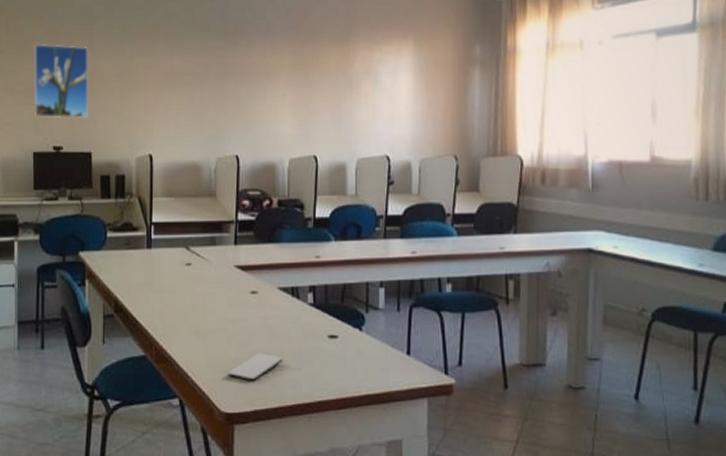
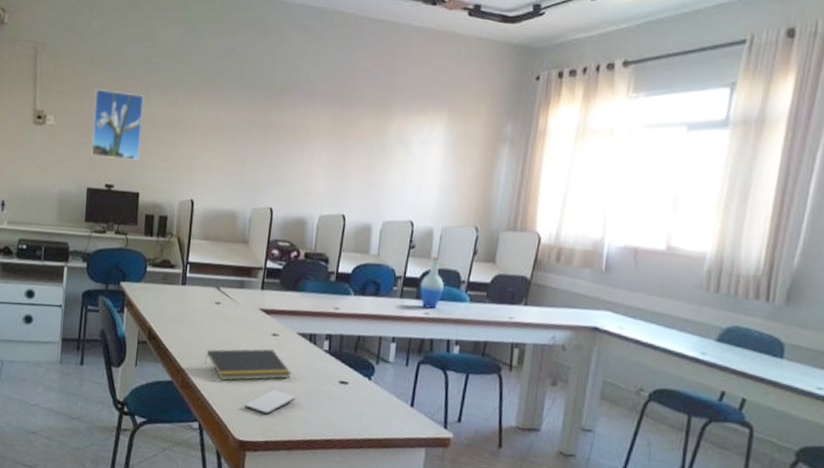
notepad: none [179,308,276,348] -> present [204,348,292,381]
bottle: none [403,190,428,248] -> present [420,255,444,309]

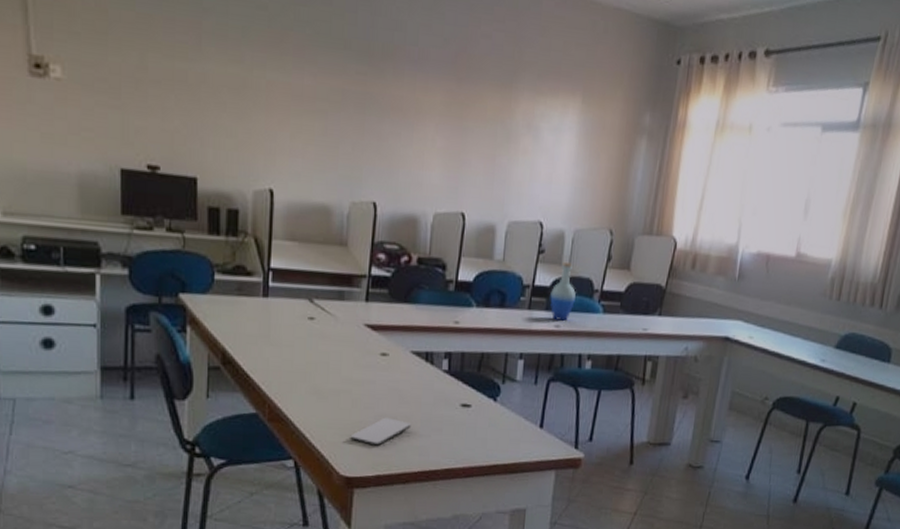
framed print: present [90,88,145,161] -> none [121,31,197,135]
notepad: present [204,348,292,381] -> none [297,371,406,410]

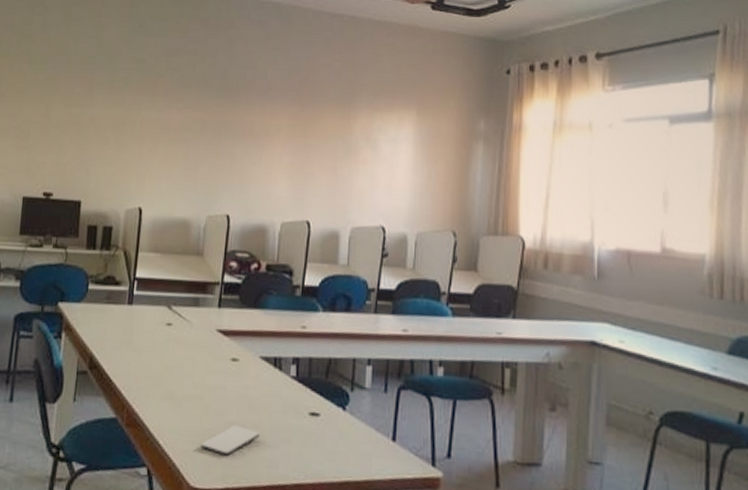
bottle: present [550,261,576,322] -> none [396,264,422,326]

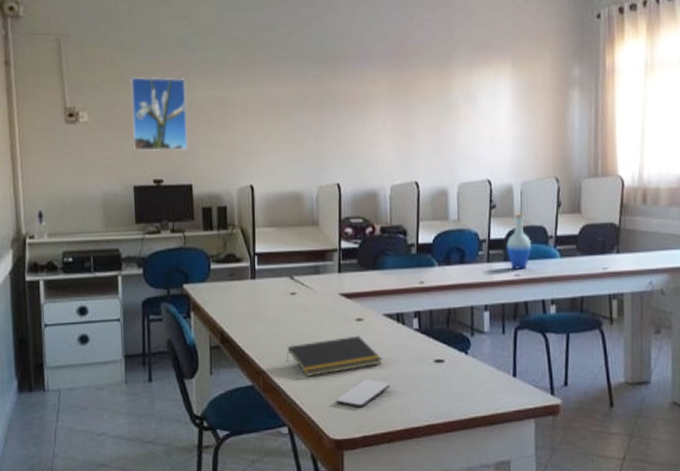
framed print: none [28,89,89,166] -> present [130,76,188,151]
notepad: none [153,376,255,416] -> present [286,335,383,377]
bottle: none [396,264,422,326] -> present [506,213,531,271]

